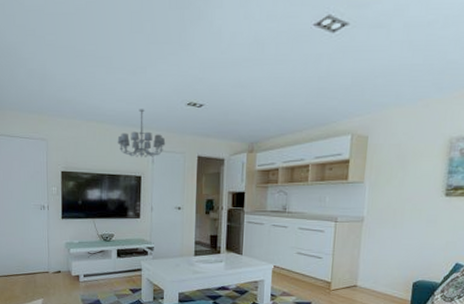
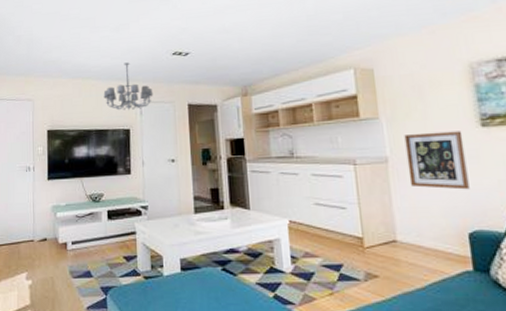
wall art: none [377,198,429,248] -> present [404,131,470,190]

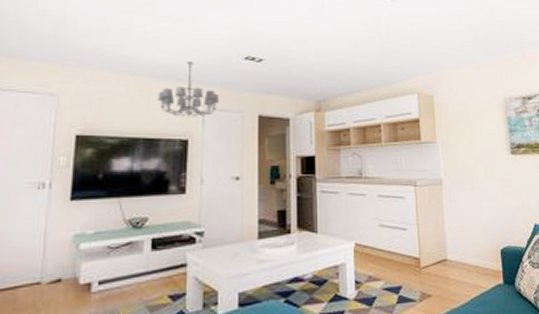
wall art: present [404,131,470,190] -> none [455,157,502,210]

